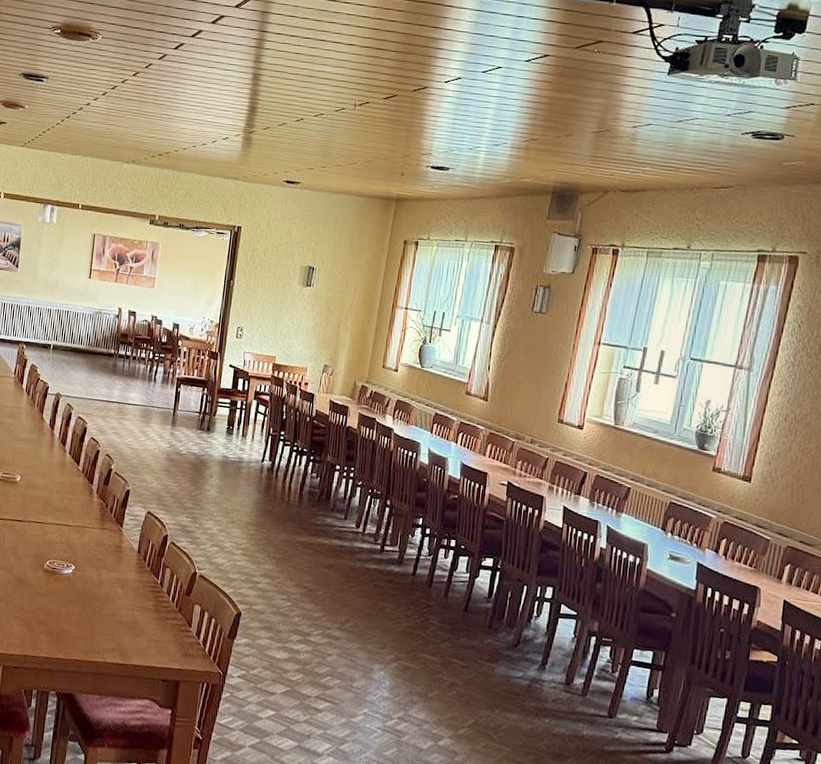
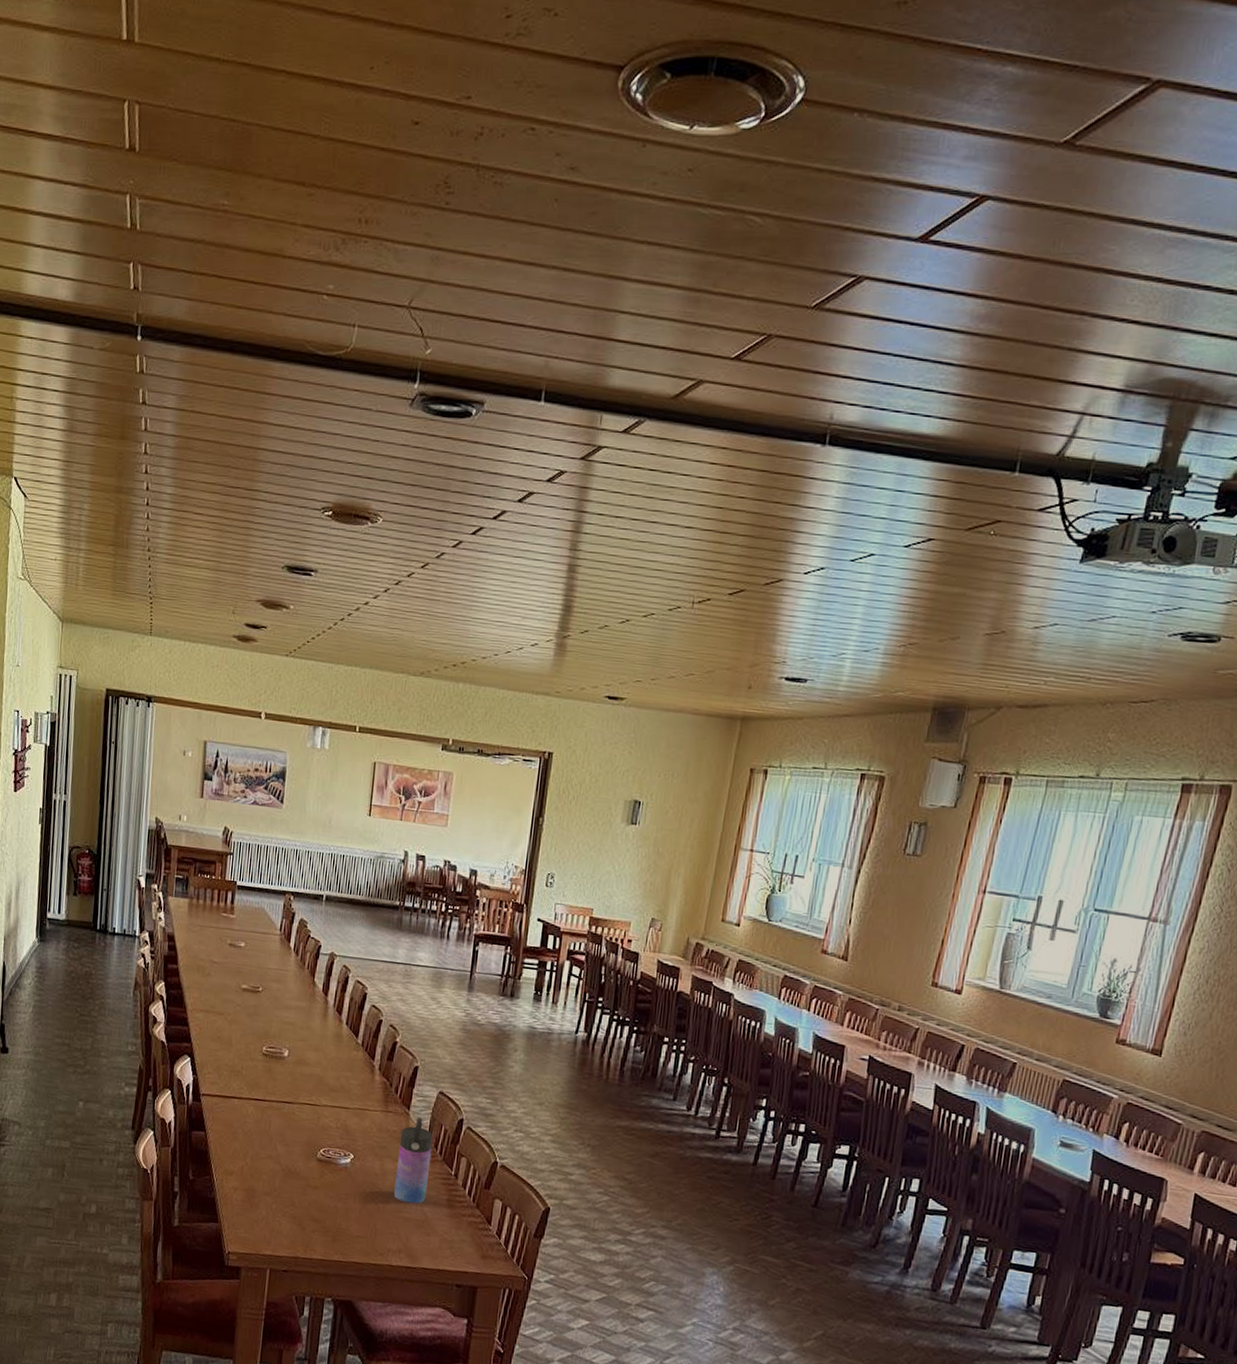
water bottle: none [108,533,143,609] -> present [393,1116,434,1204]

